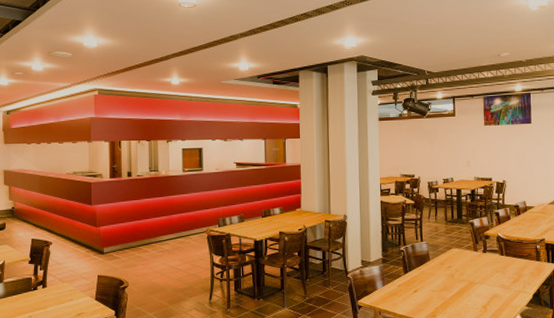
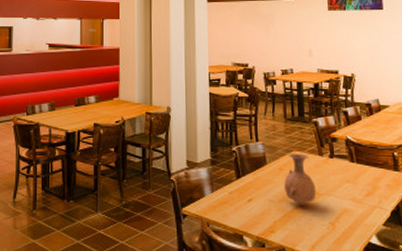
vase: none [444,250,472,293] -> present [283,153,317,205]

